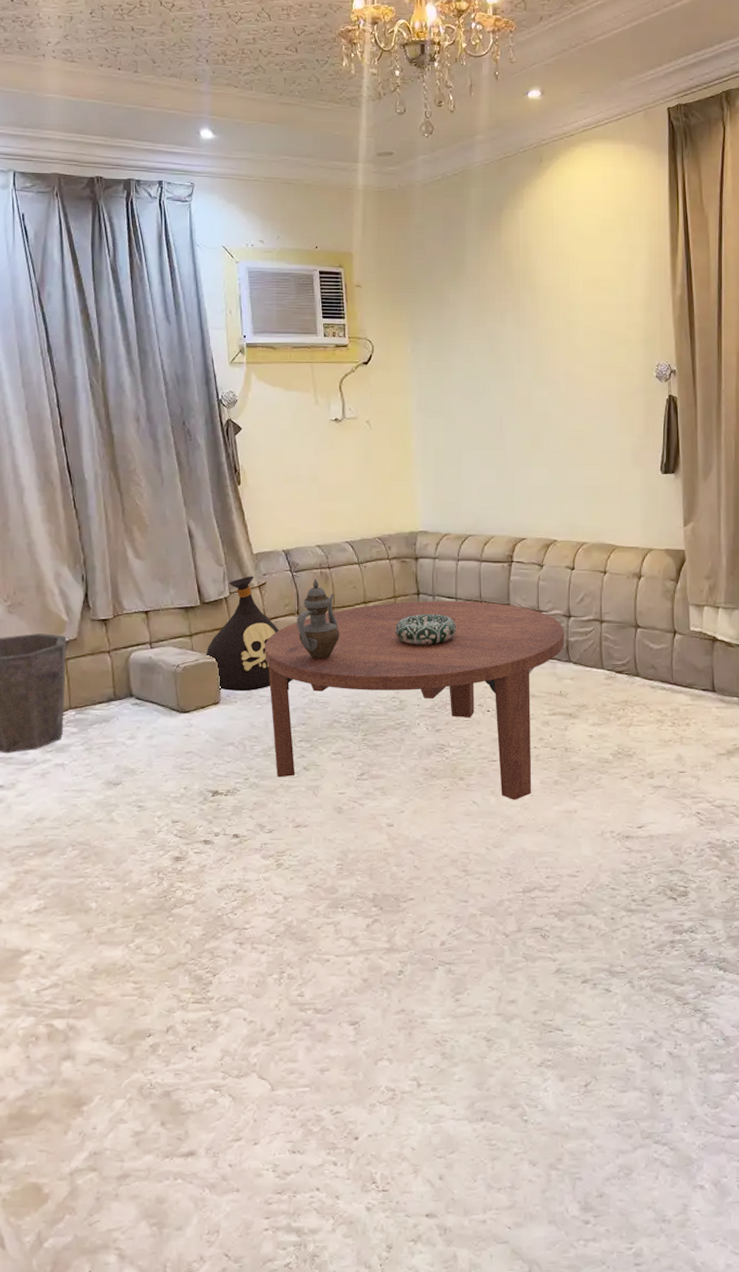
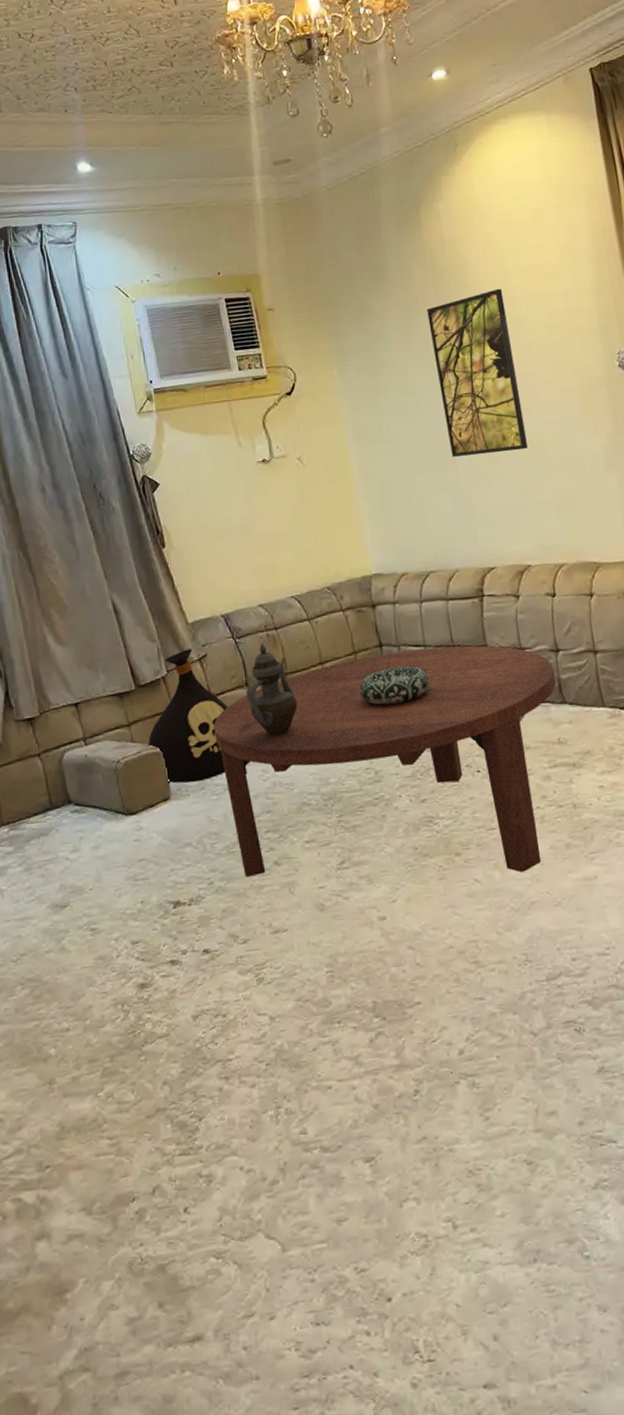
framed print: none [496,294,569,439] -> present [427,288,529,457]

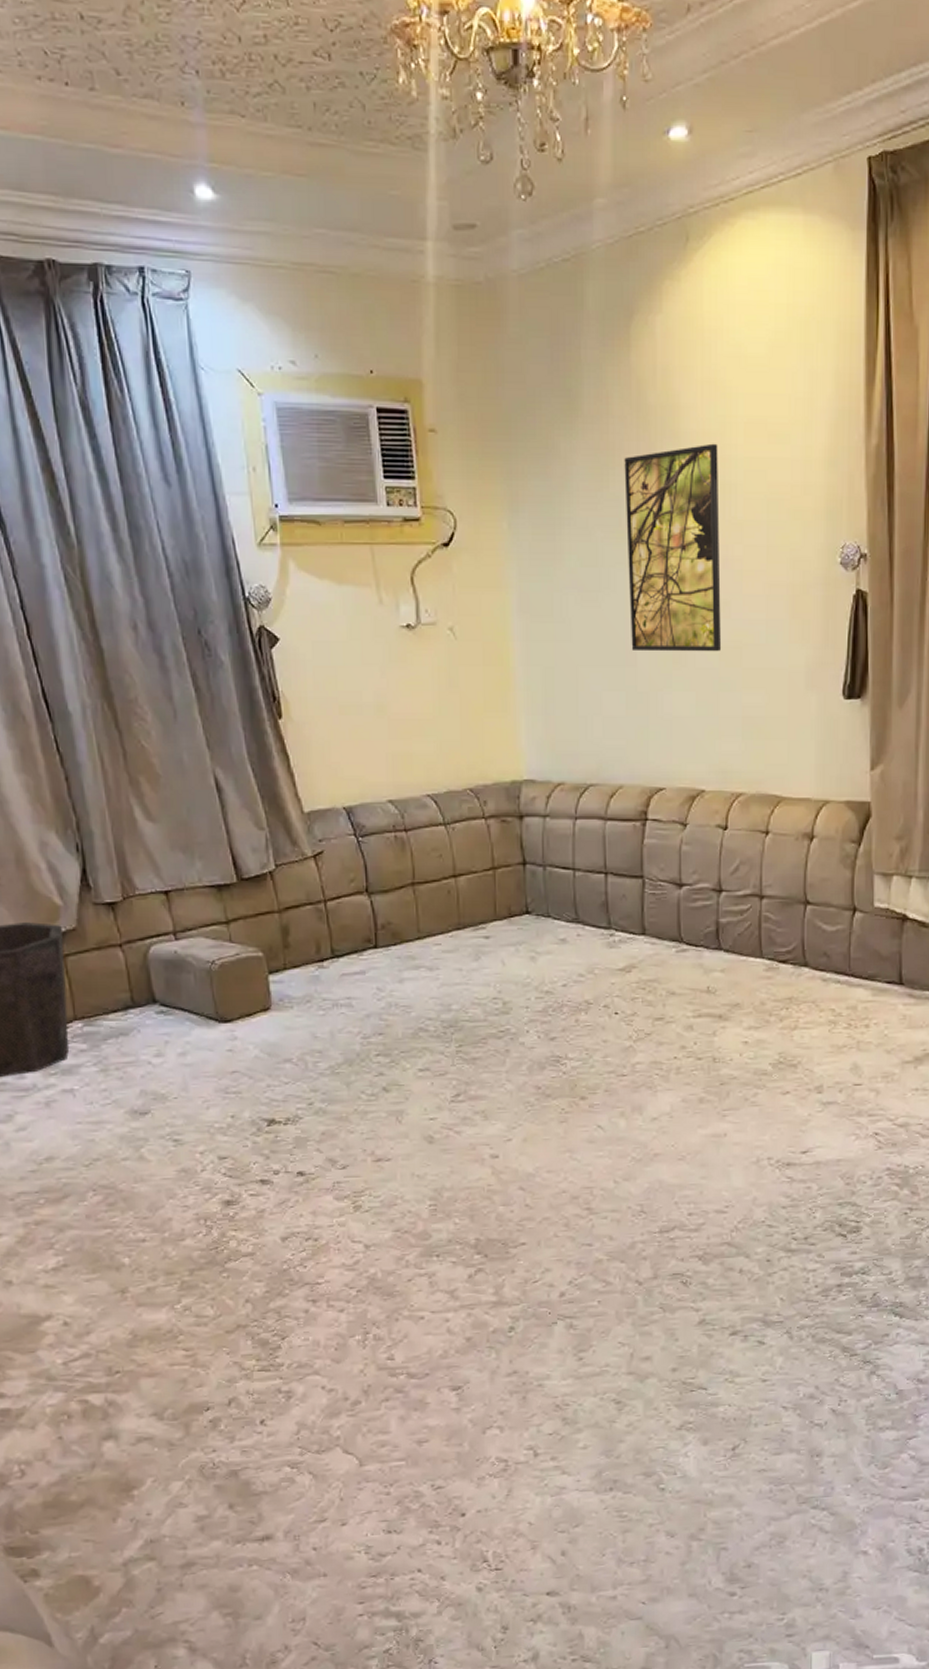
bag: present [148,648,229,784] -> none [248,842,344,993]
coffee table: present [213,645,556,878] -> none [325,871,714,1123]
teapot: present [246,642,298,736] -> none [366,845,423,952]
decorative bowl: present [359,666,430,706] -> none [495,889,575,931]

